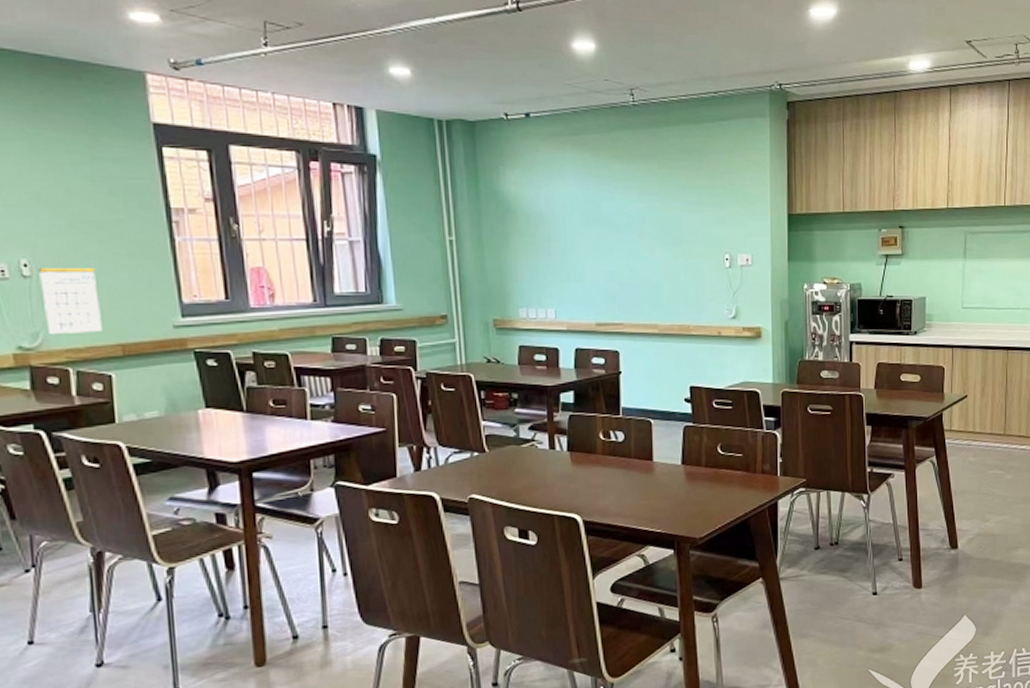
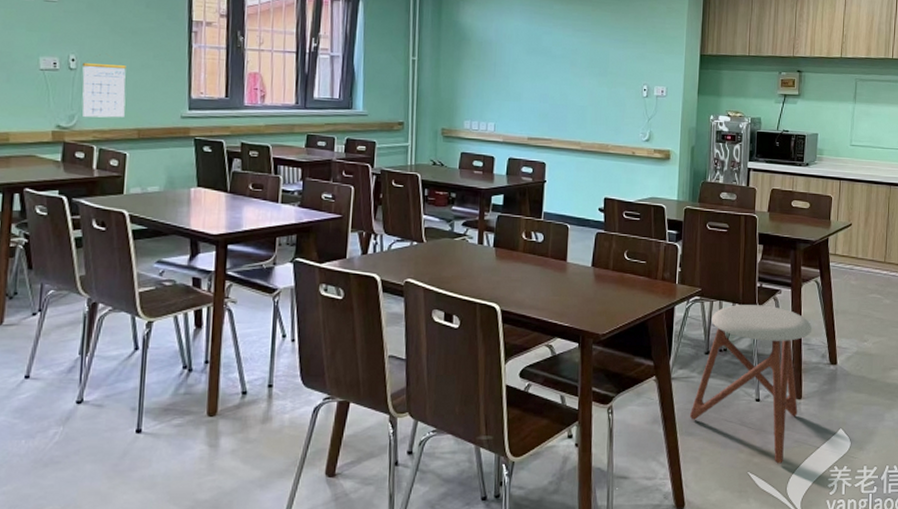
stool: none [802,491,930,658] -> present [689,305,813,464]

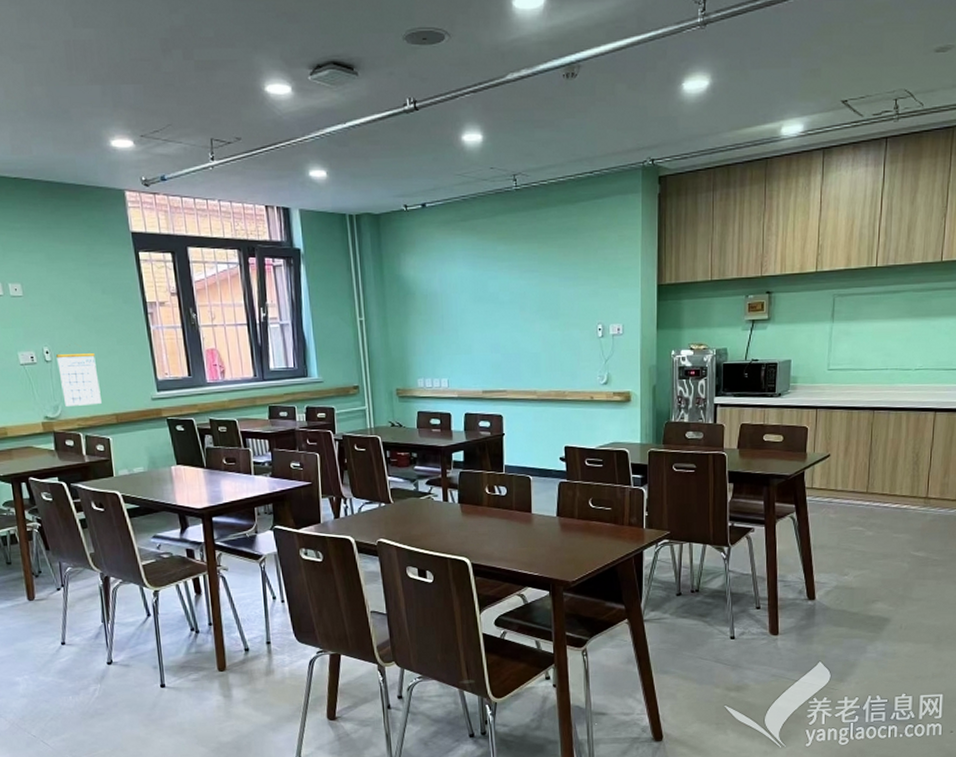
stool: present [689,305,813,464] -> none [663,544,788,697]

